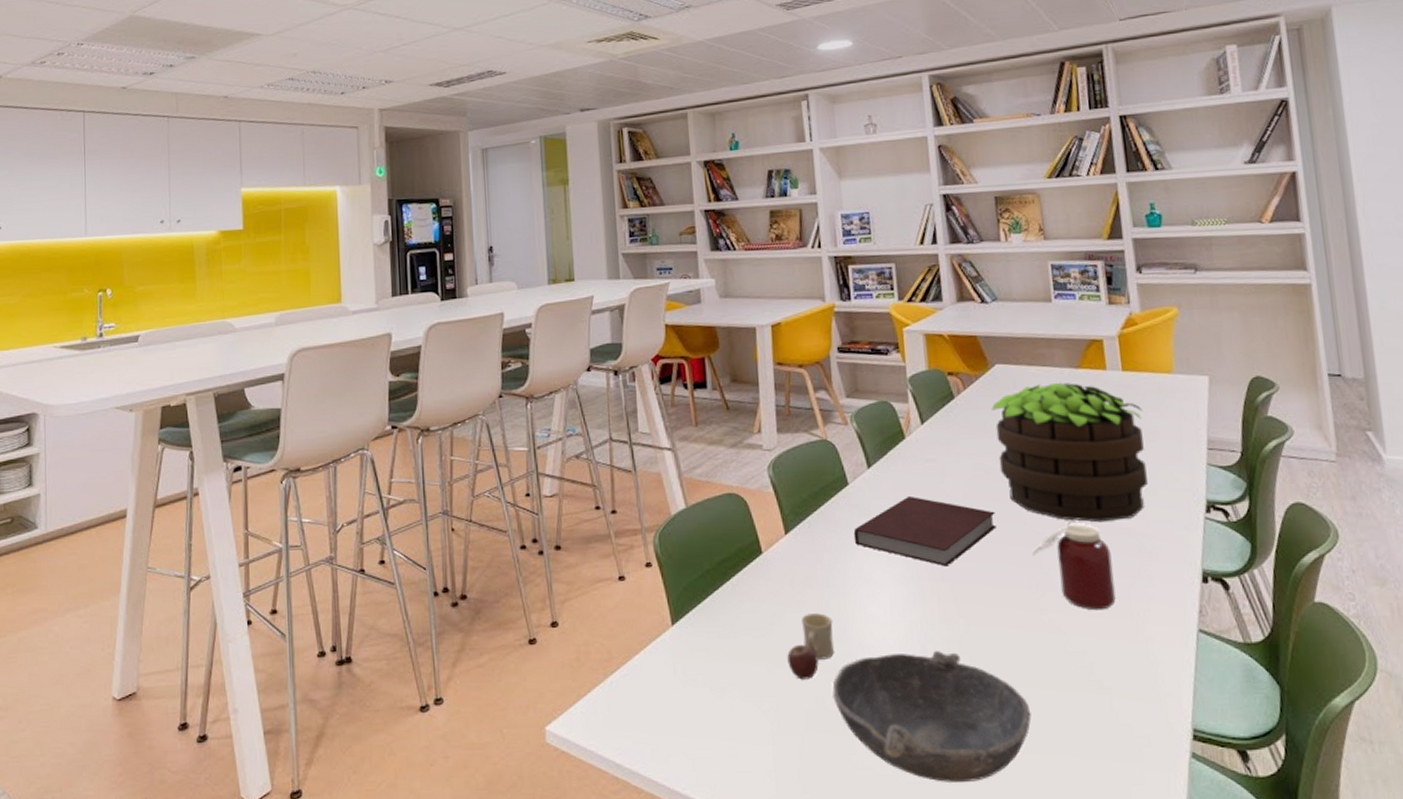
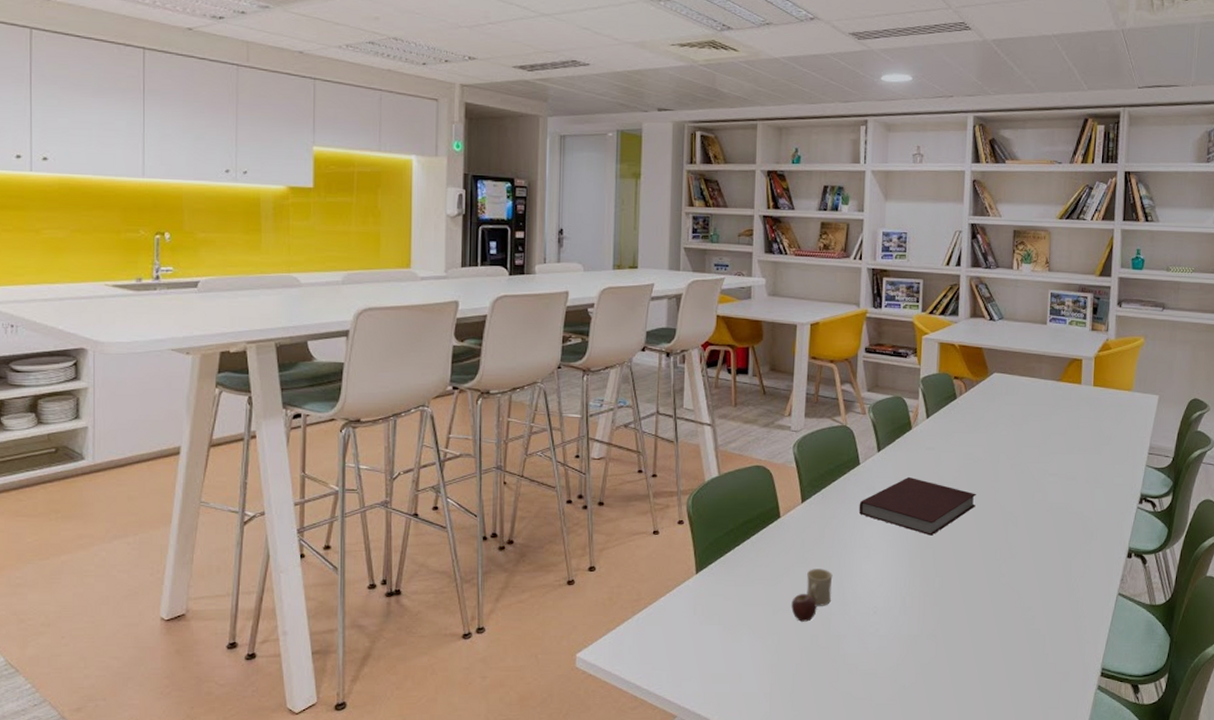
bowl: present [832,651,1032,782] -> none [825,603,982,705]
potted plant: present [991,382,1148,523] -> none [985,391,1104,507]
jar: present [1032,519,1116,611] -> none [1001,503,1062,576]

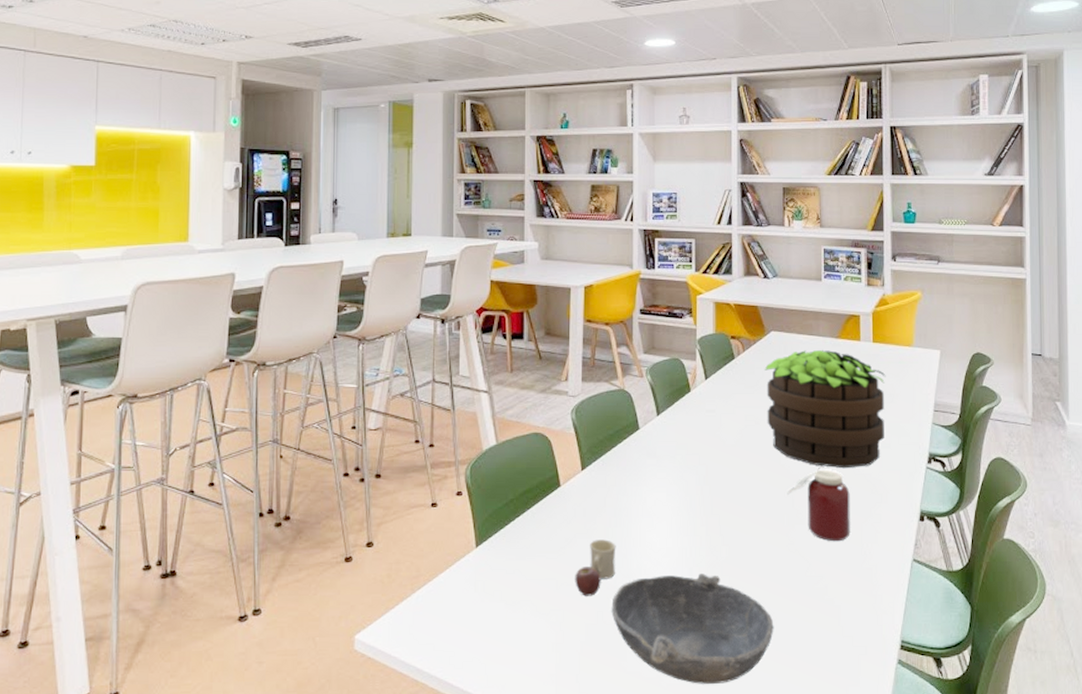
bowl: none [825,603,982,705] -> present [611,573,774,684]
notebook: present [859,476,976,536] -> none [640,440,760,502]
potted plant: none [985,391,1104,507] -> present [764,349,886,469]
jar: none [1001,503,1062,576] -> present [787,465,850,542]

